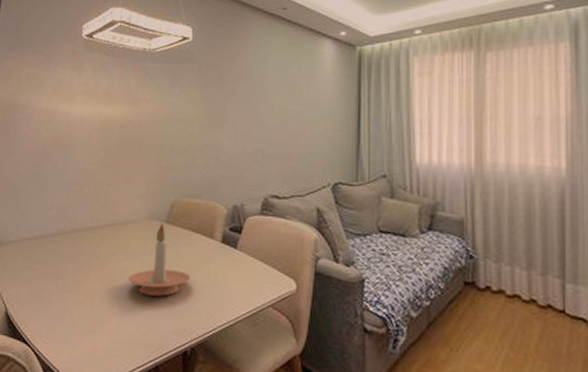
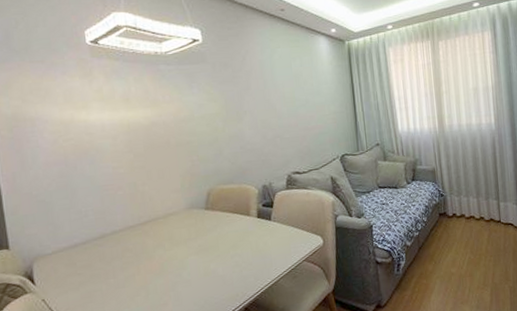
candle holder: present [128,222,191,296] -> none [178,210,236,275]

